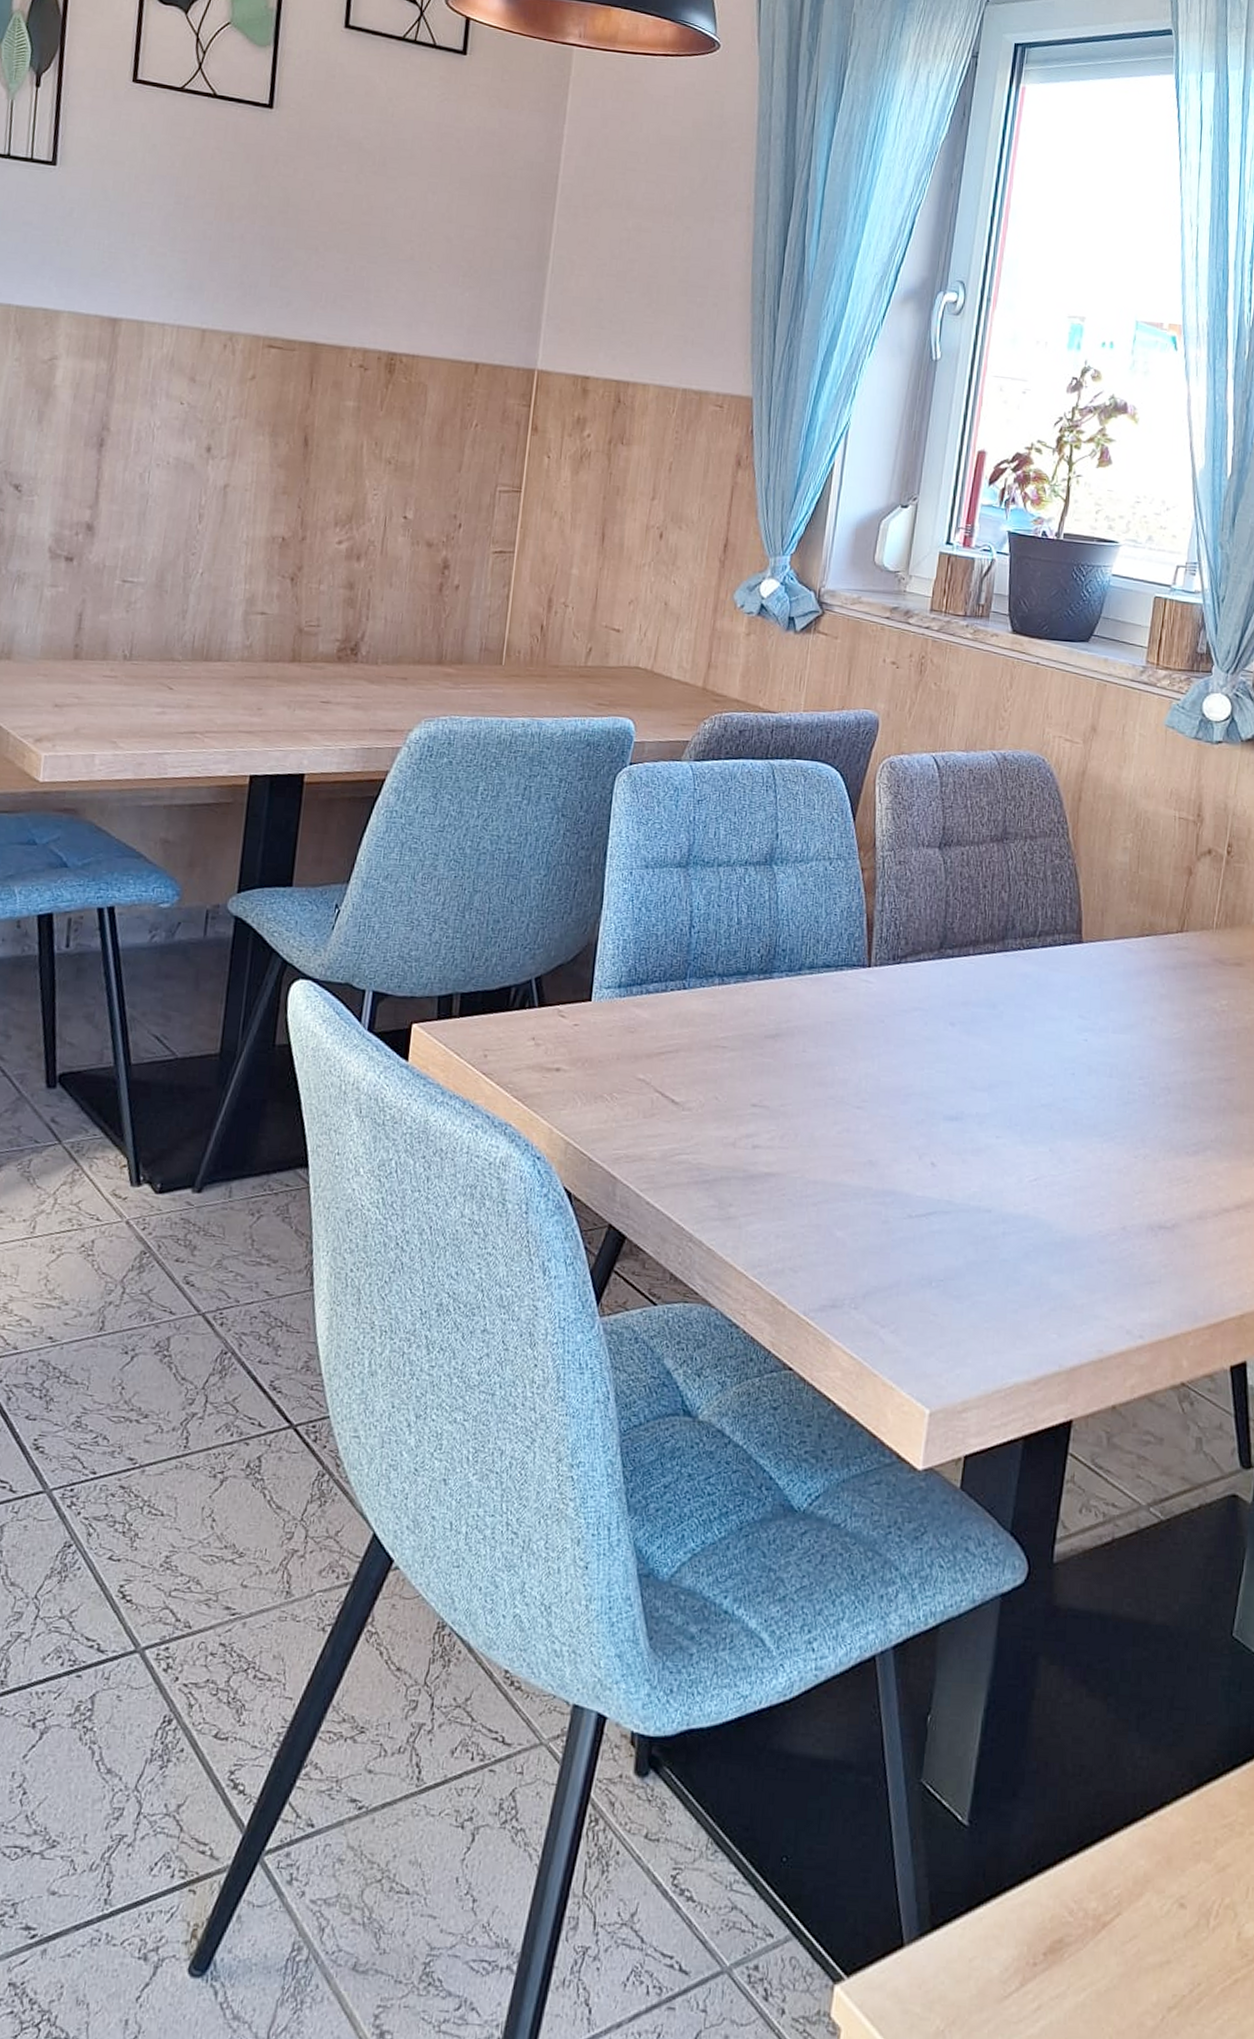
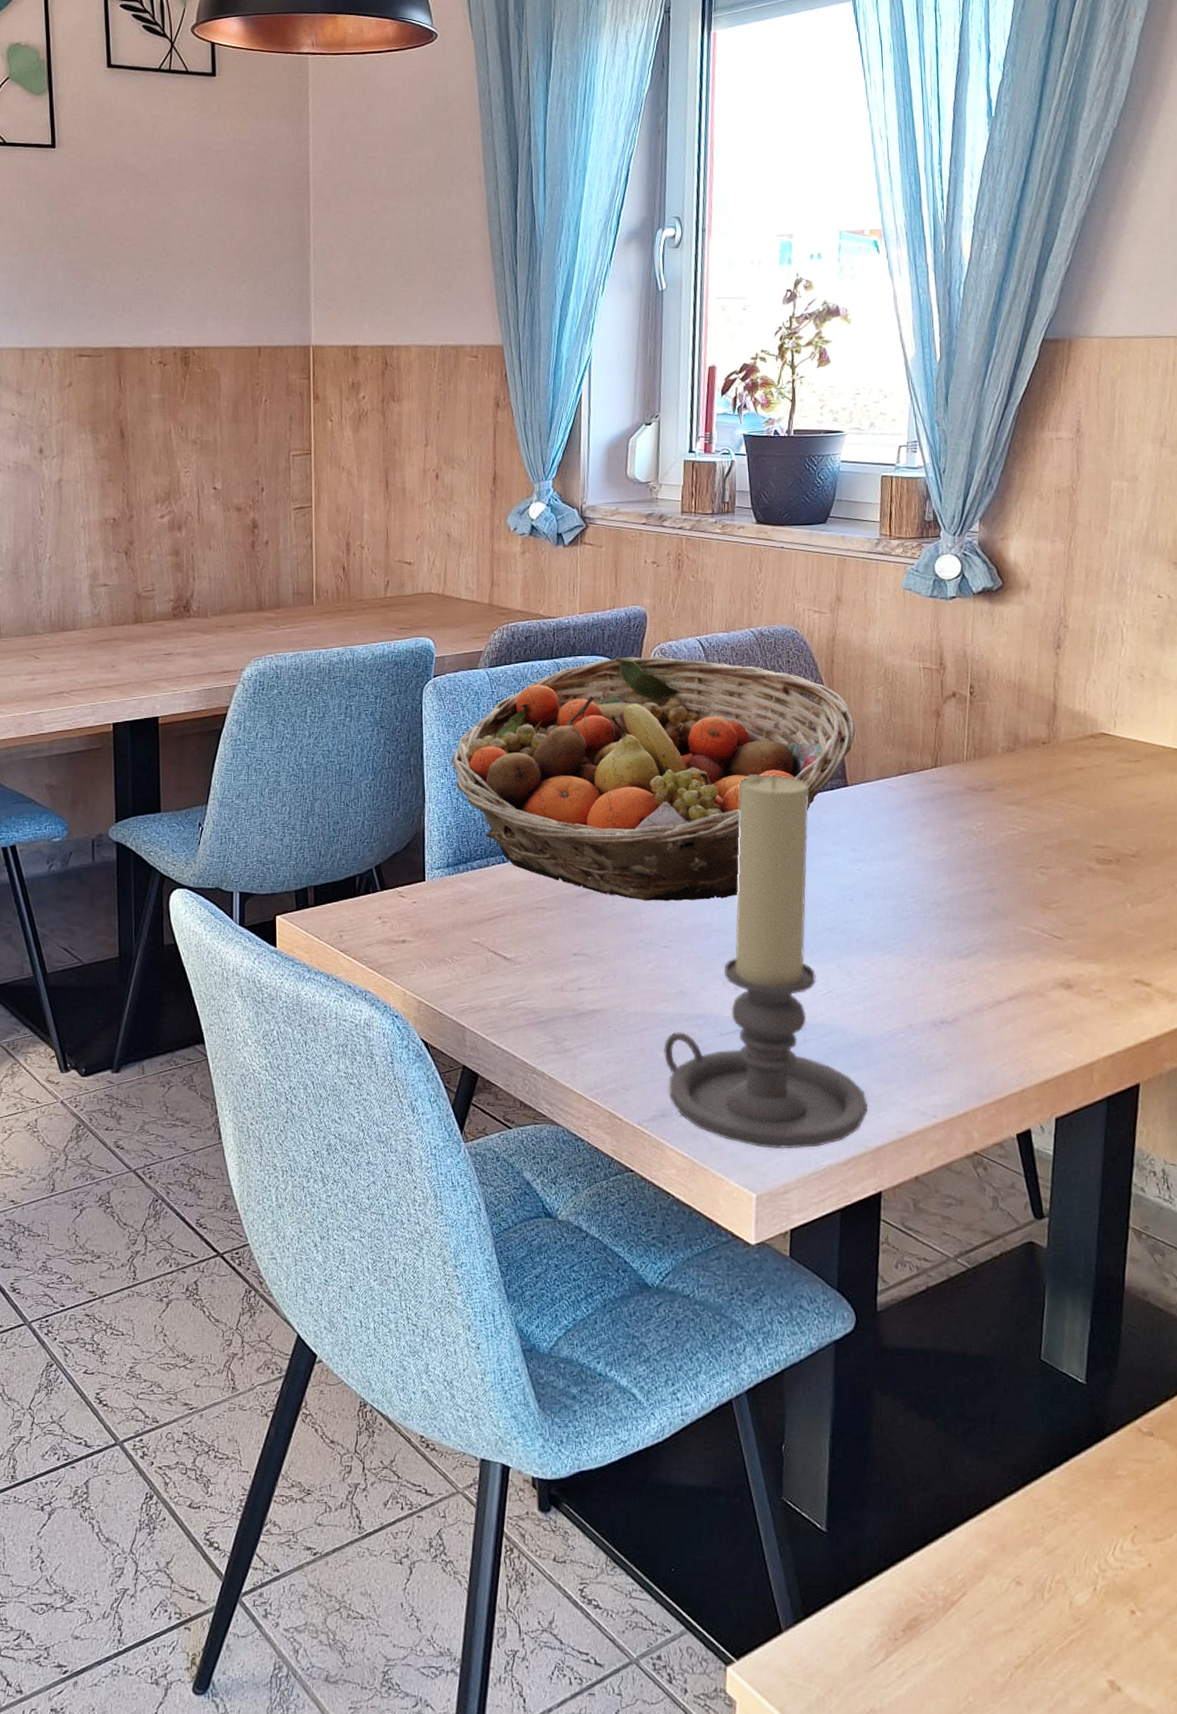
fruit basket: none [638,766,1098,1058] -> present [451,657,856,901]
candle holder: none [842,918,1068,1360] -> present [664,774,869,1149]

